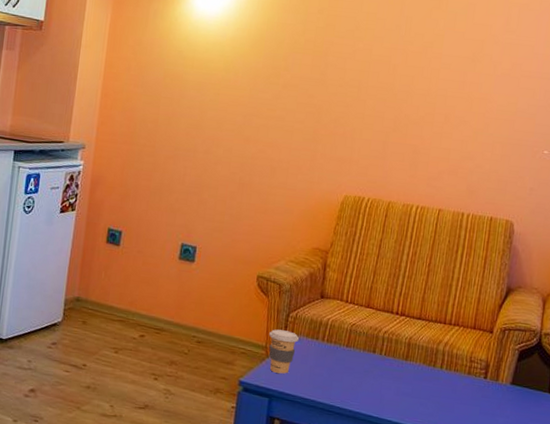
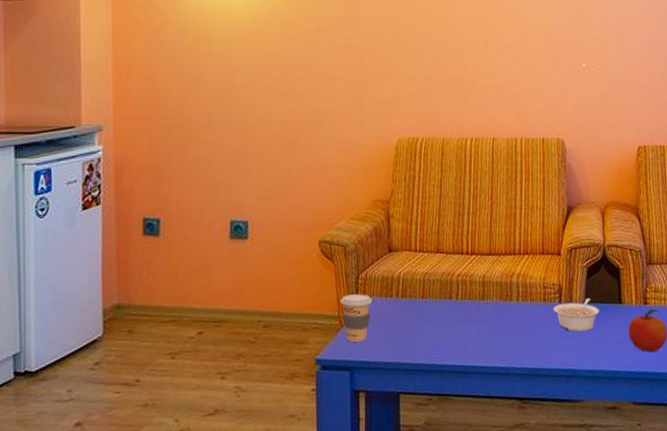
legume: none [476,380,526,413] -> present [553,299,599,332]

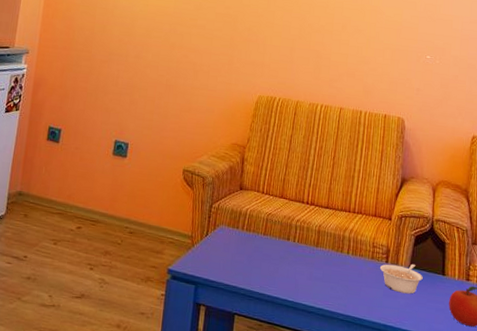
coffee cup: present [341,294,372,342] -> none [194,219,221,262]

